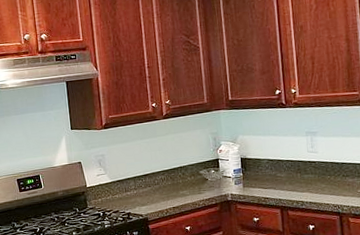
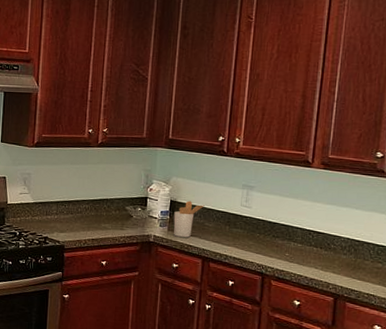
utensil holder: none [246,155,274,192] -> present [173,201,205,237]

